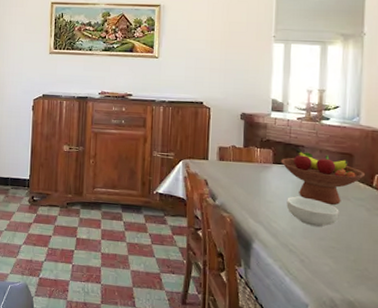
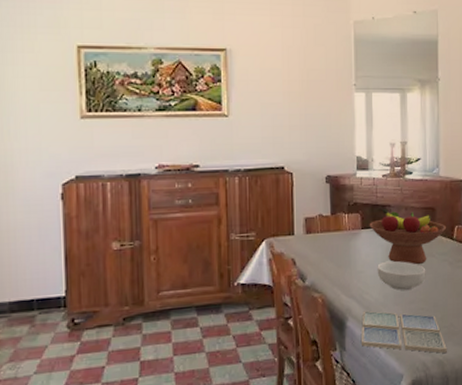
drink coaster: none [265,237,359,296] -> present [361,310,447,354]

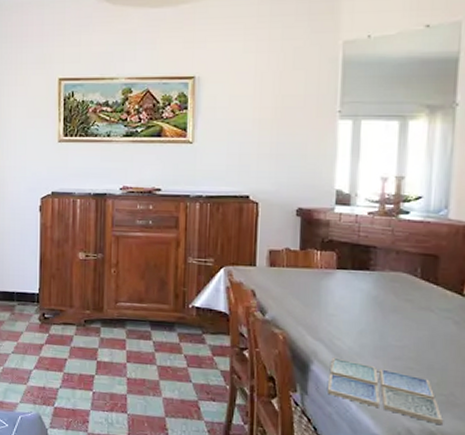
fruit bowl: present [369,208,447,264] -> none [346,249,454,317]
cereal bowl: present [377,261,426,291] -> none [353,308,420,345]

